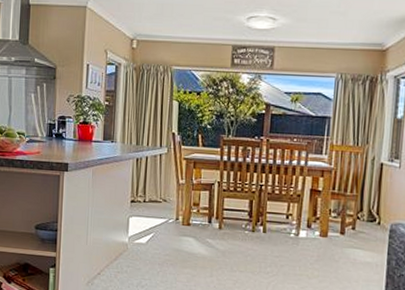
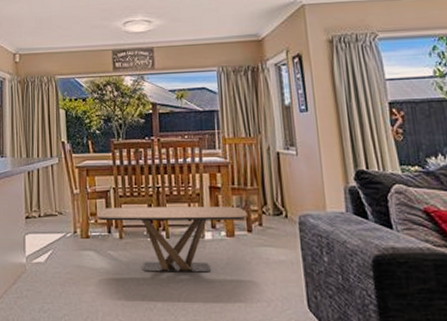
coffee table: none [200,199,343,267] -> present [97,206,247,273]

